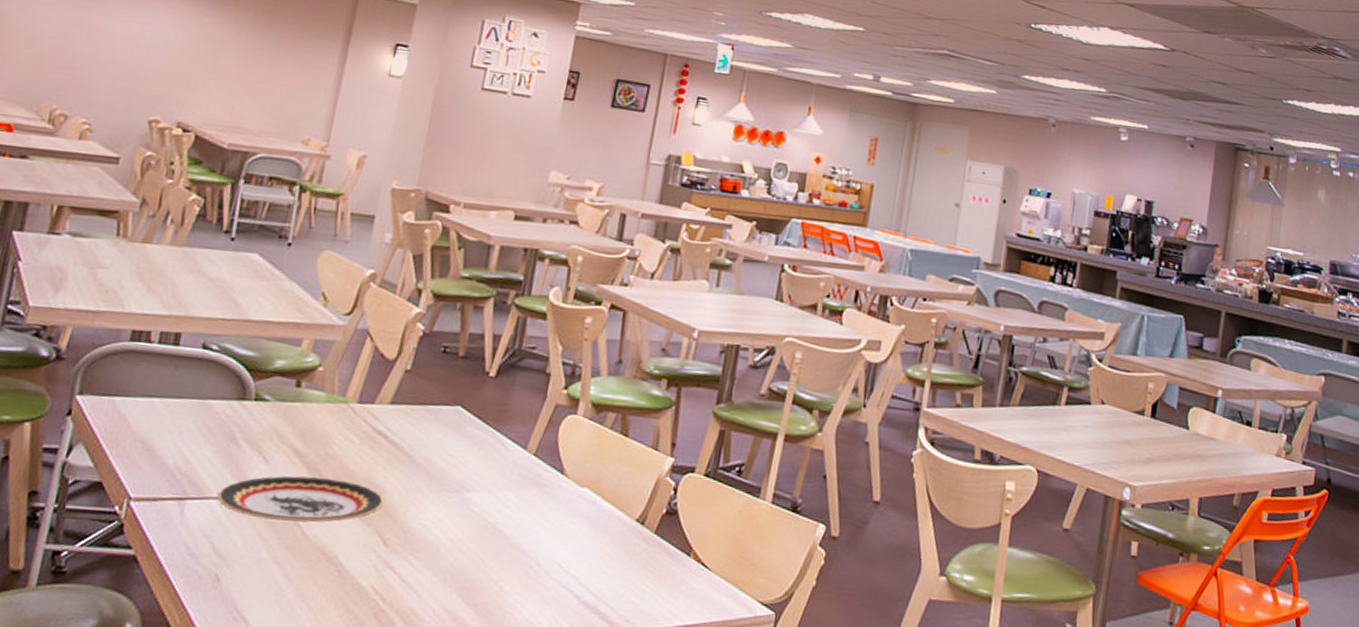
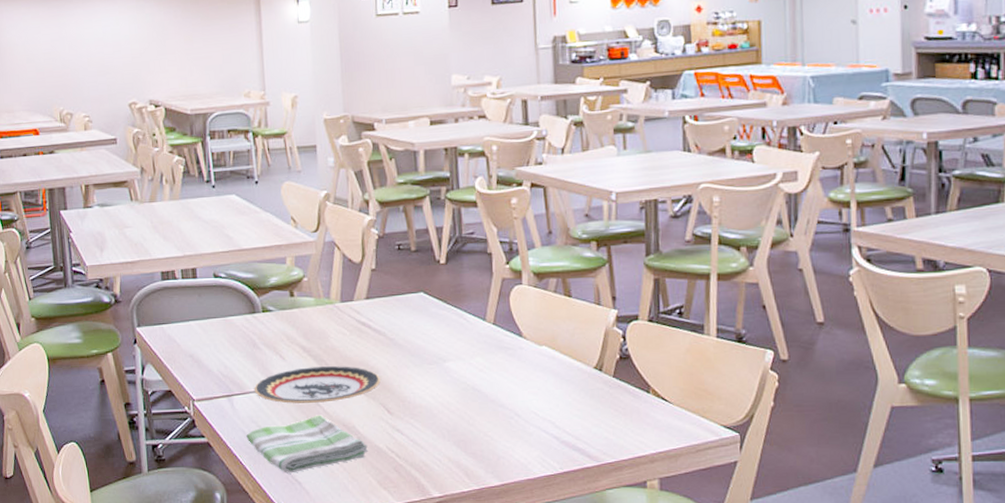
dish towel: none [189,537,348,608] -> present [246,415,368,474]

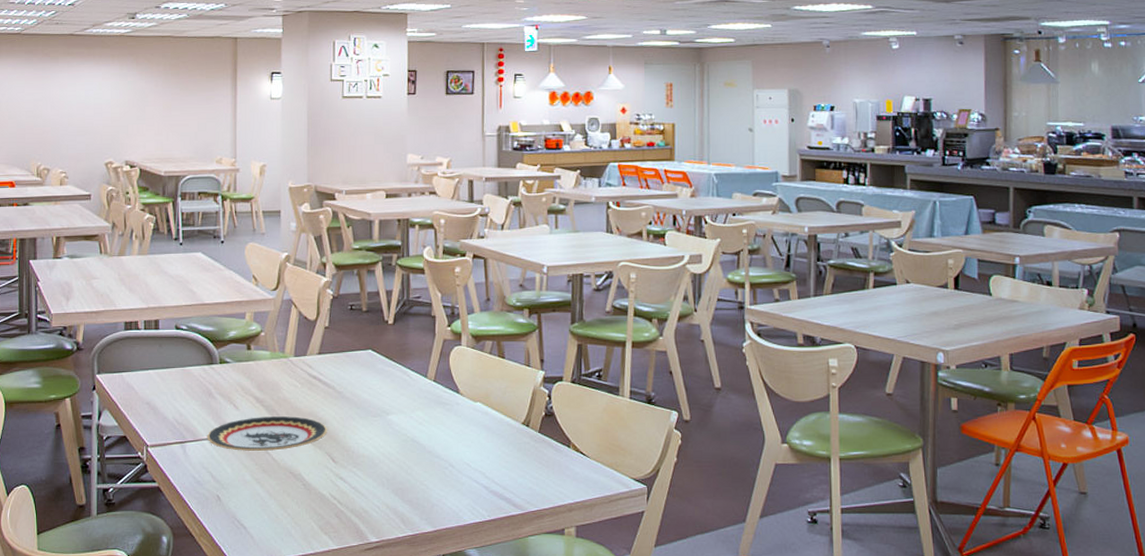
dish towel: present [246,415,368,474] -> none [196,462,312,518]

